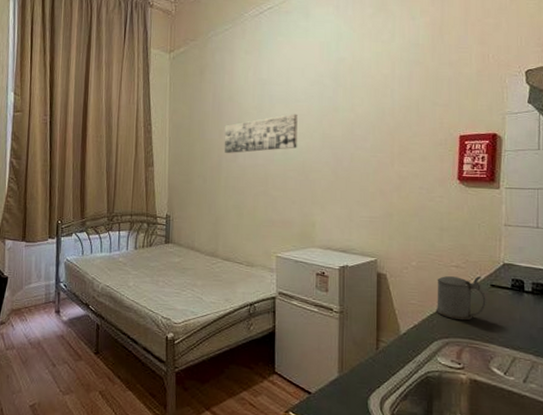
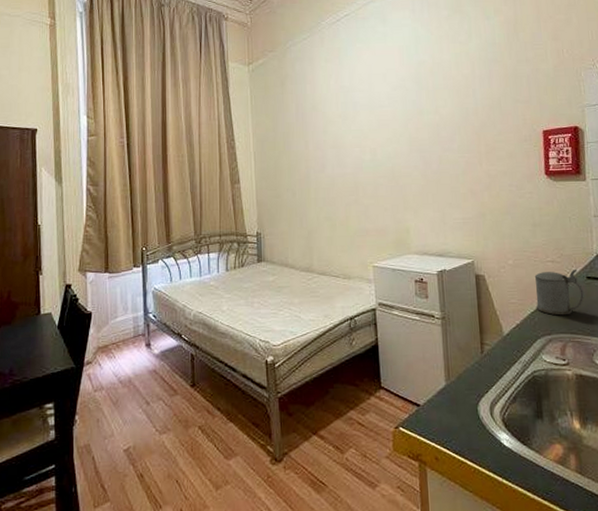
wall art: present [224,113,298,153] -> none [310,119,385,164]

